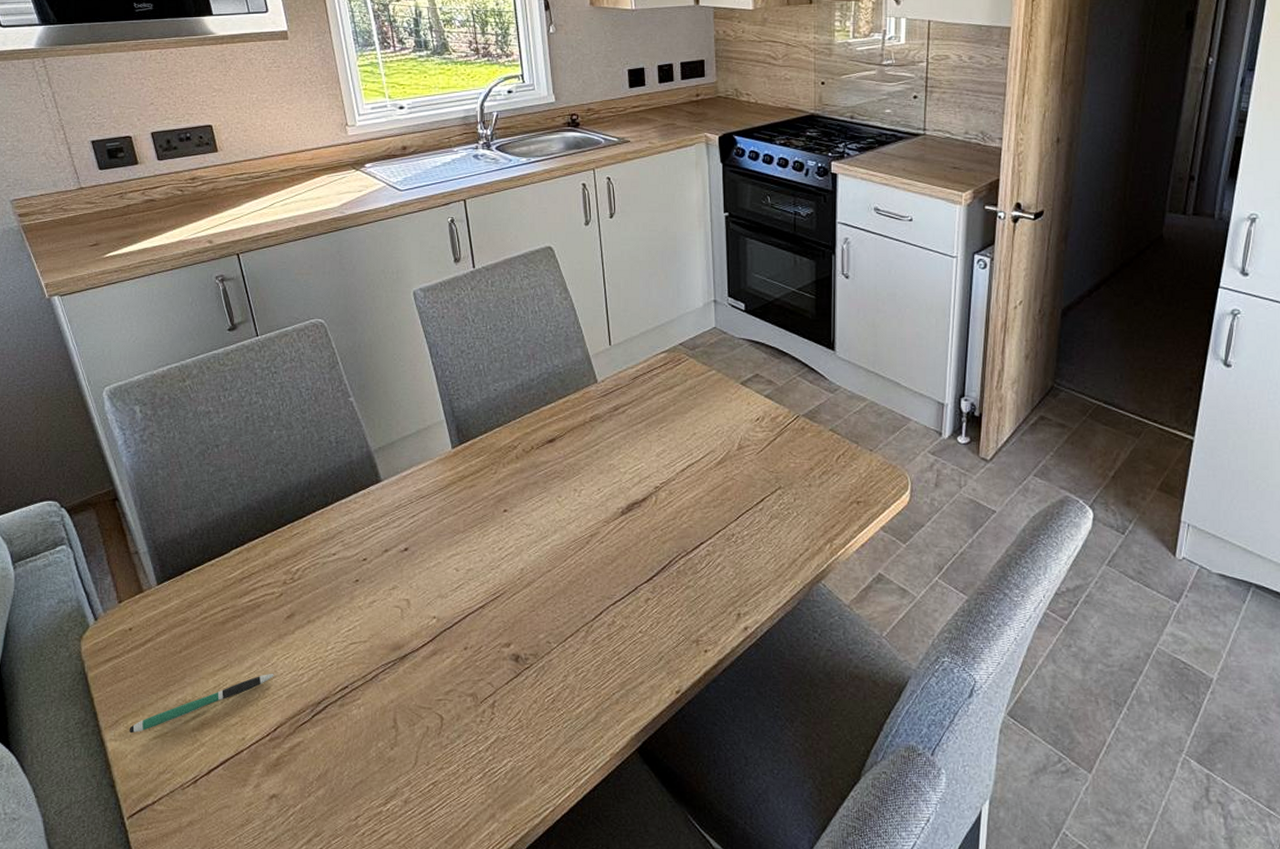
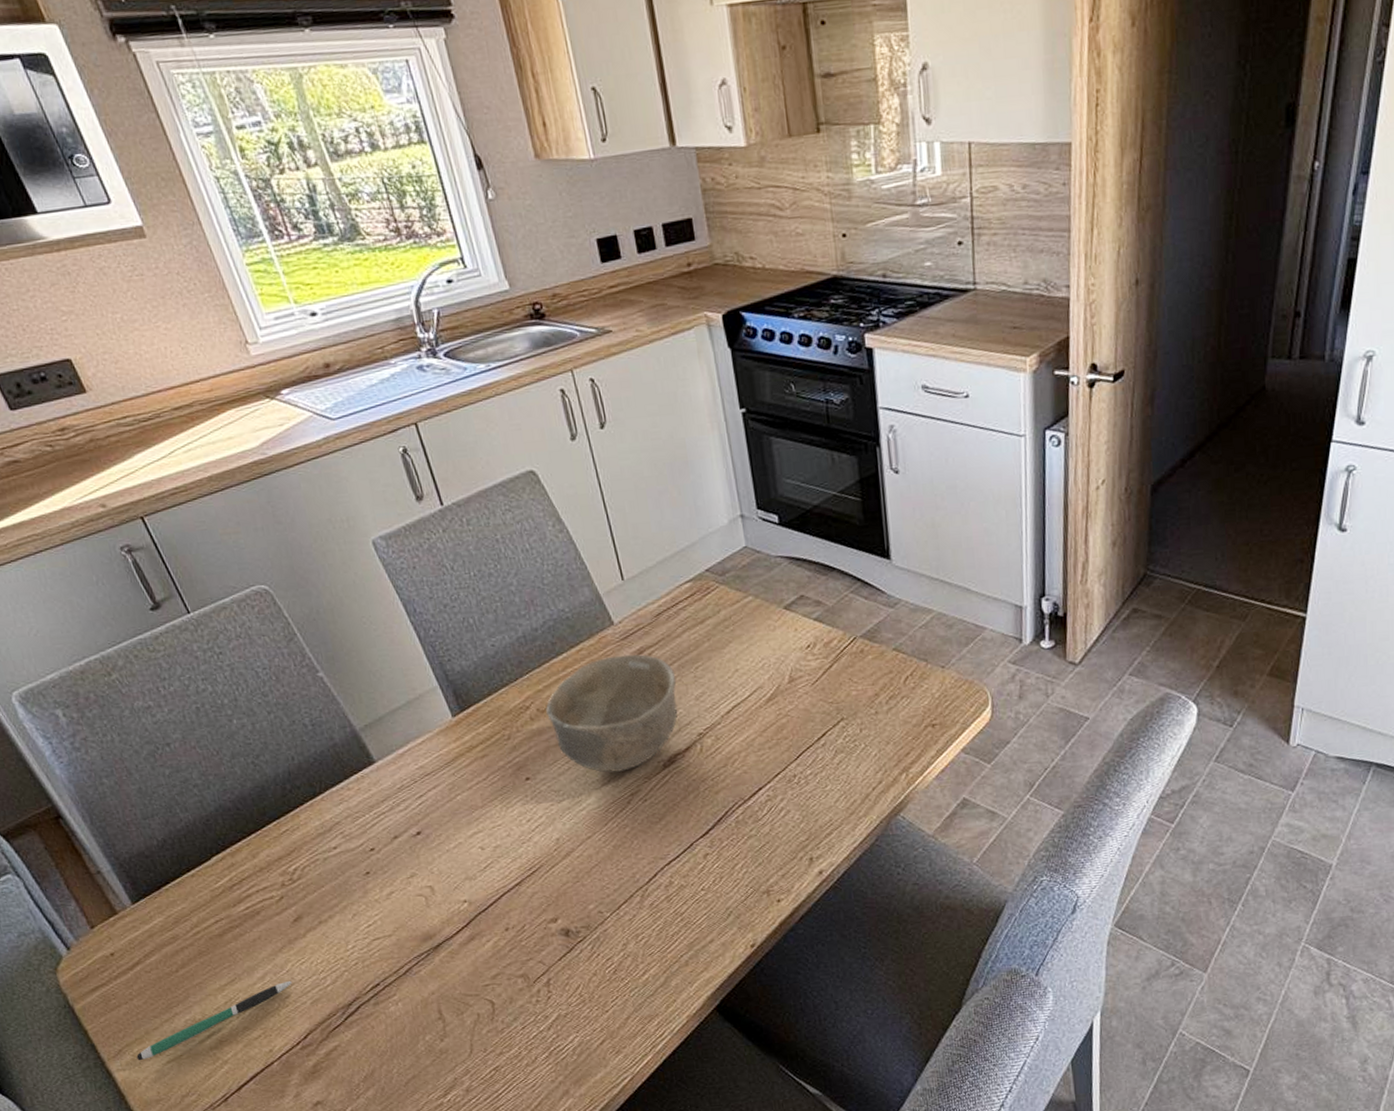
bowl: none [529,410,643,514] -> present [545,654,678,773]

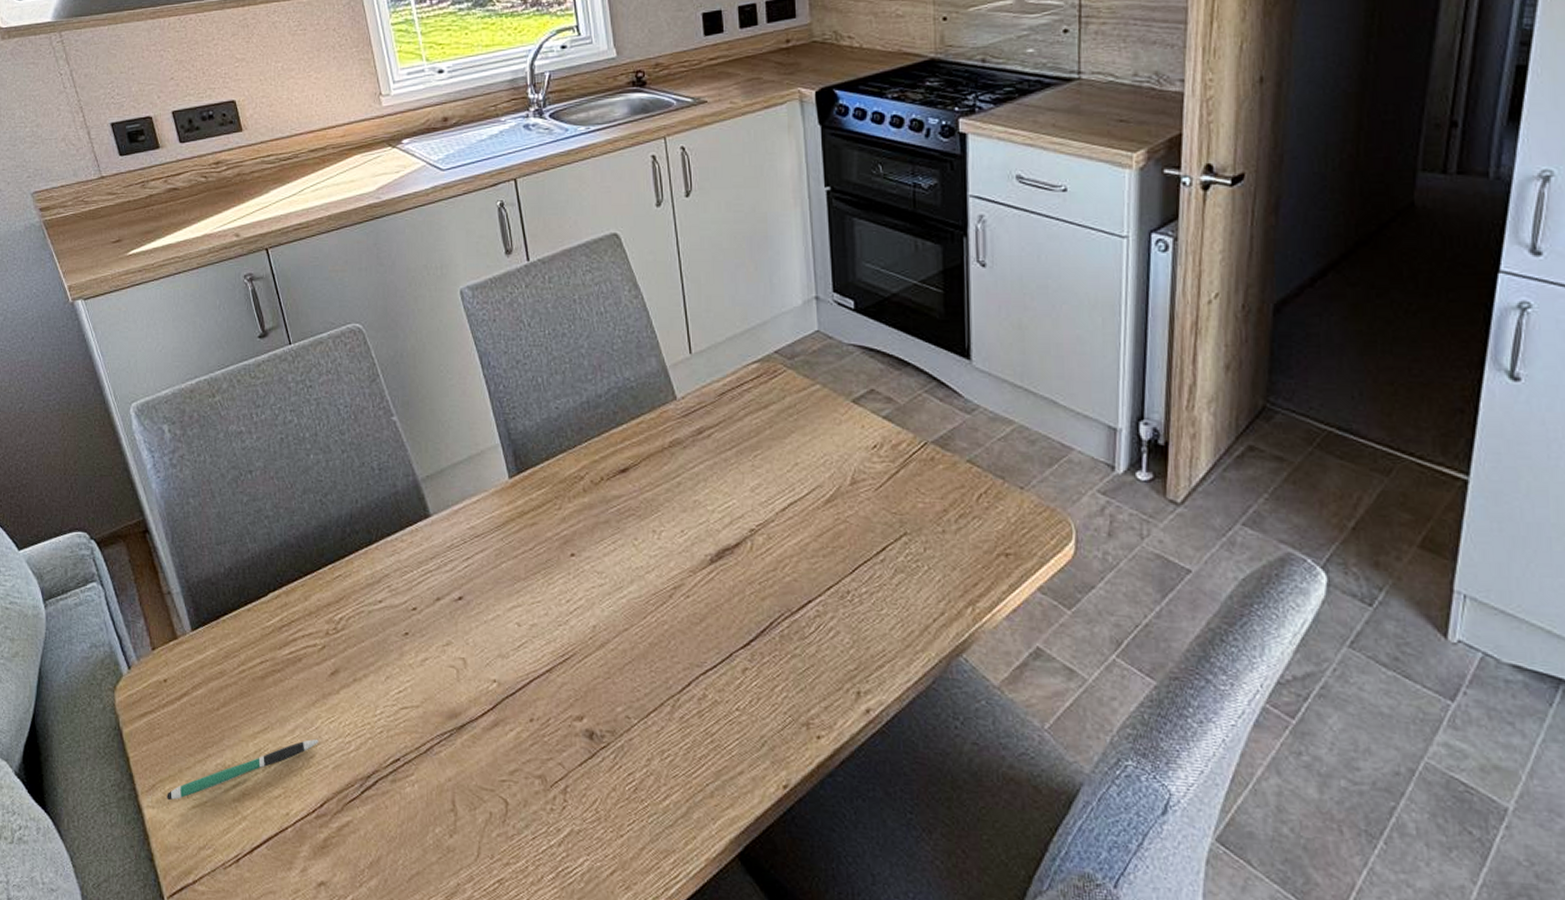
bowl: present [545,654,678,773] -> none [598,433,733,561]

